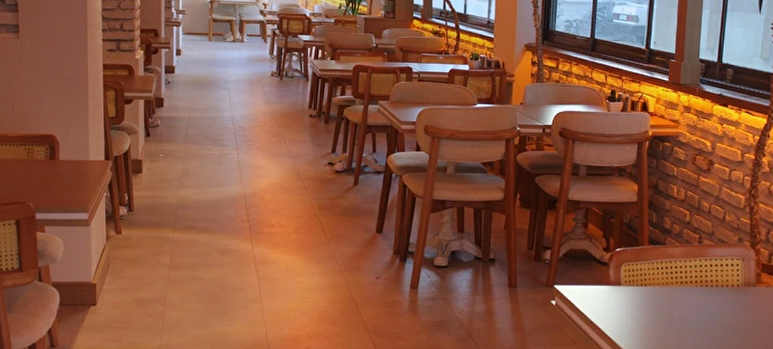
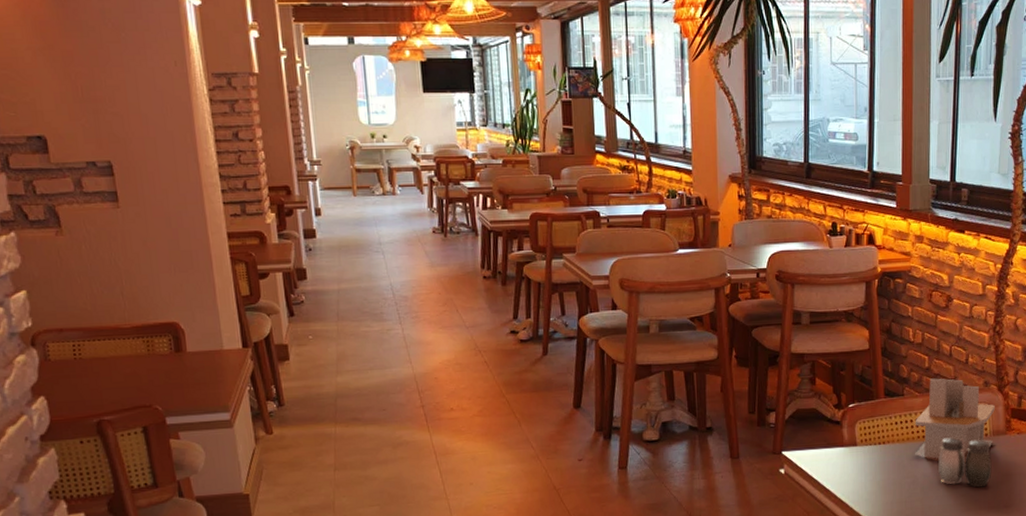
napkin holder: none [672,231,747,310] -> present [914,378,995,464]
salt and pepper shaker: none [693,285,742,332] -> present [938,437,992,488]

